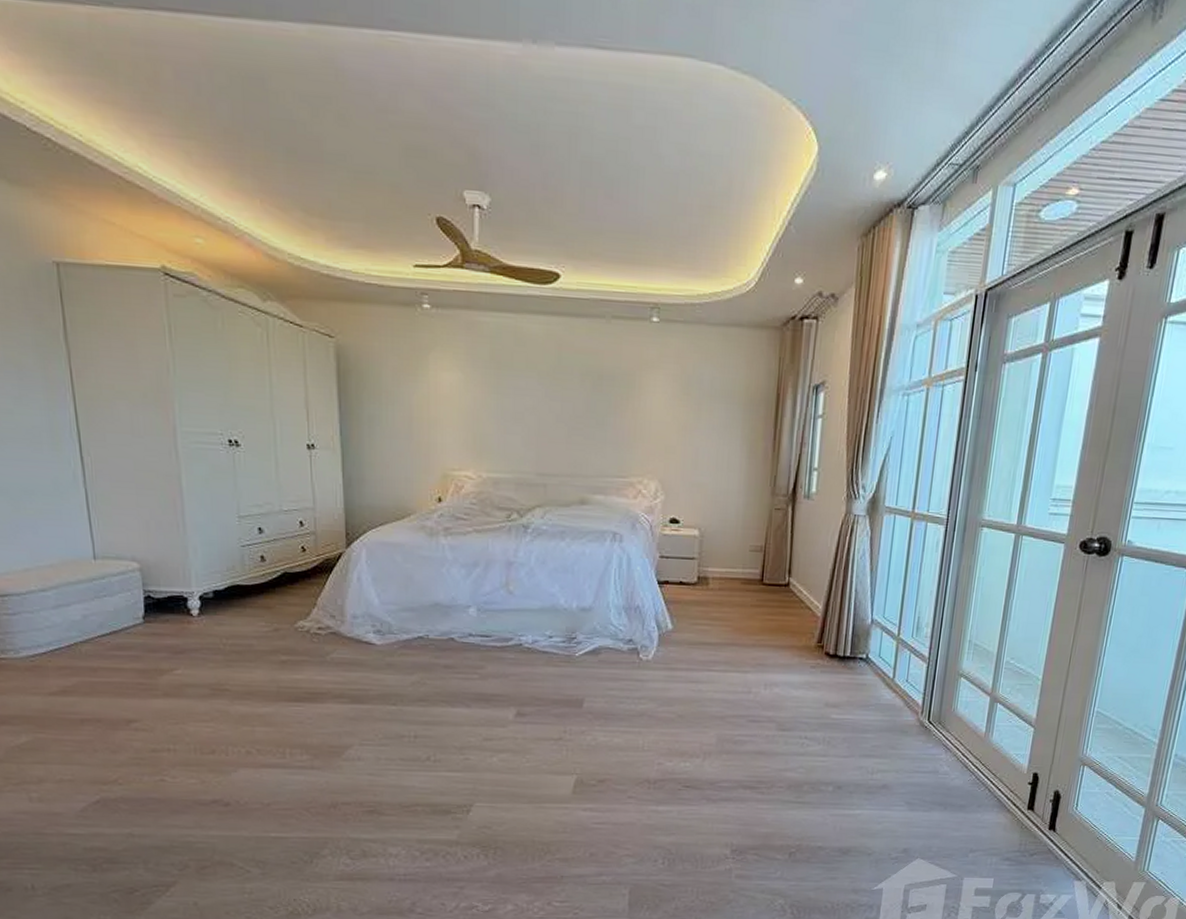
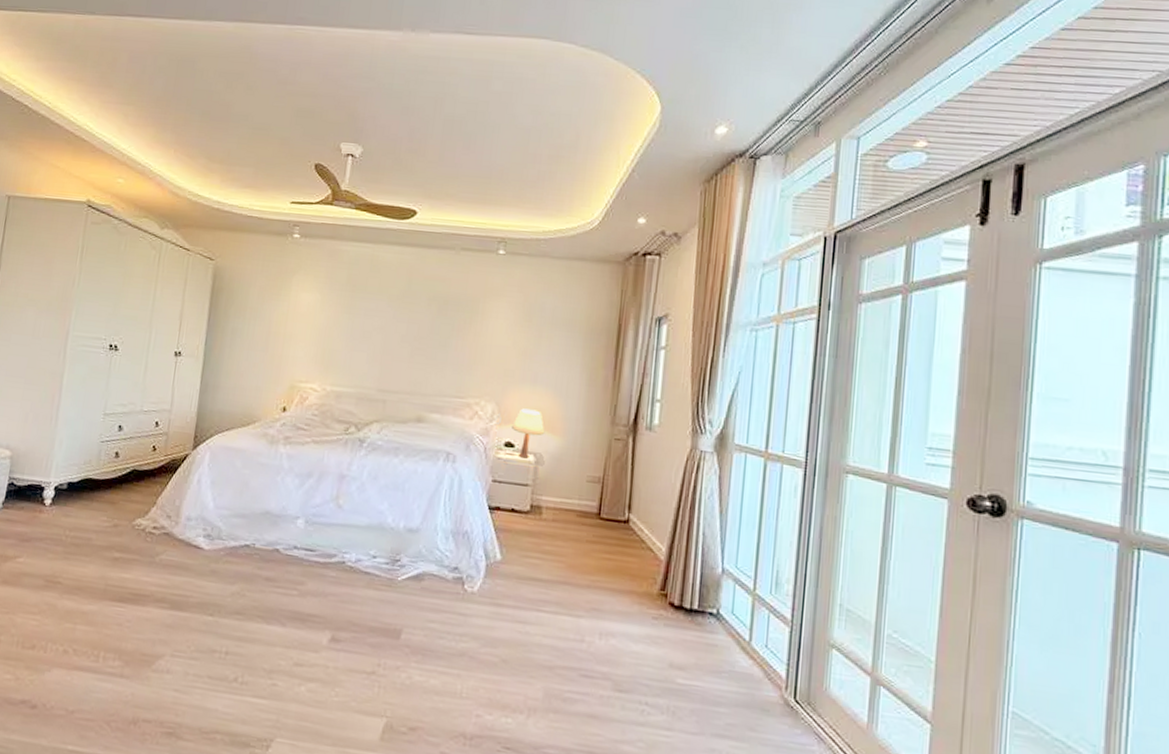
table lamp: none [676,484,709,535] -> present [512,408,545,460]

